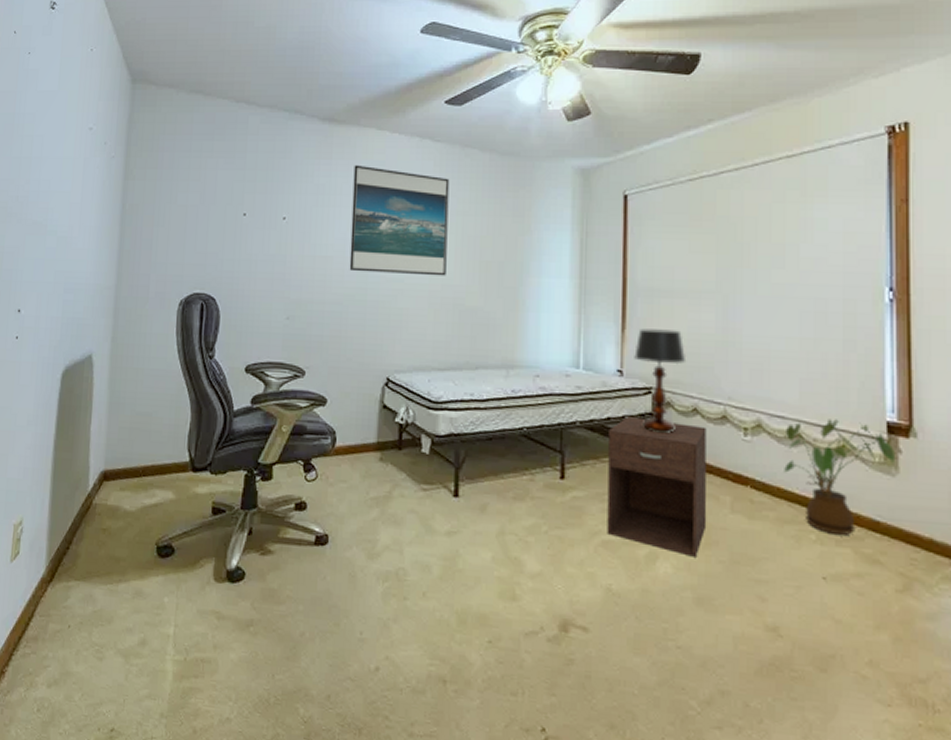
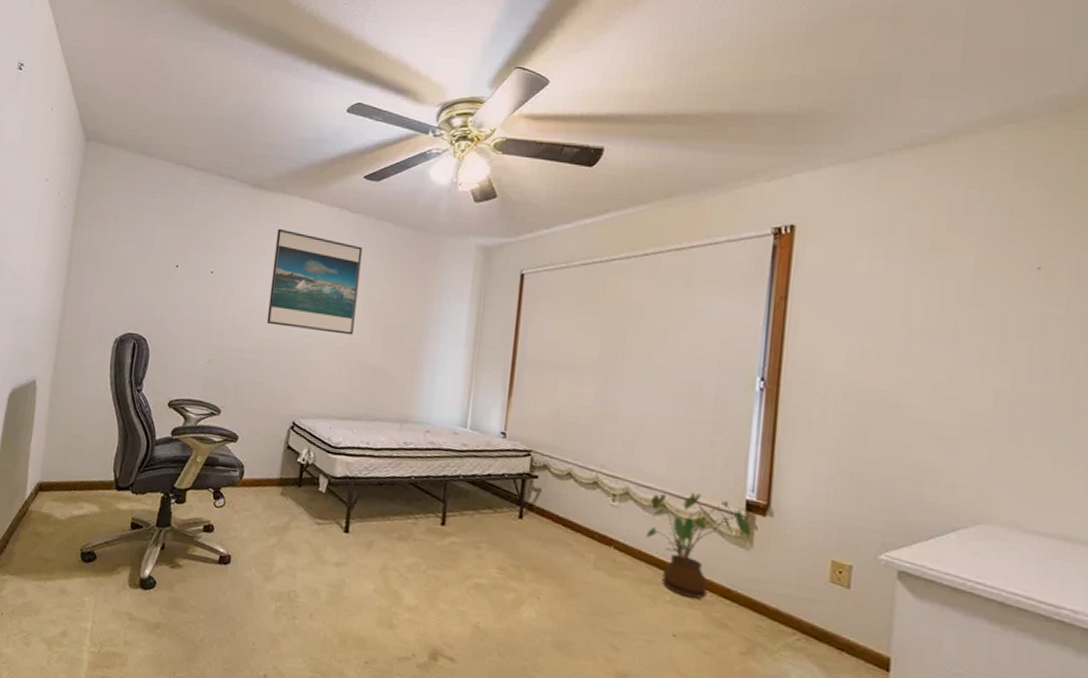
nightstand: present [607,417,707,557] -> none [479,475,578,606]
table lamp: present [634,328,687,433] -> none [517,396,566,493]

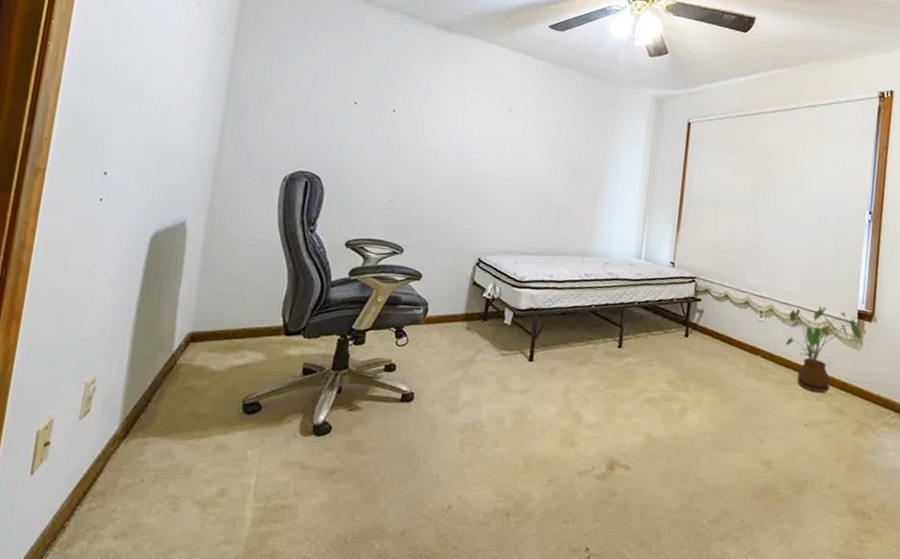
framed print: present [266,228,363,335] -> none [452,70,548,175]

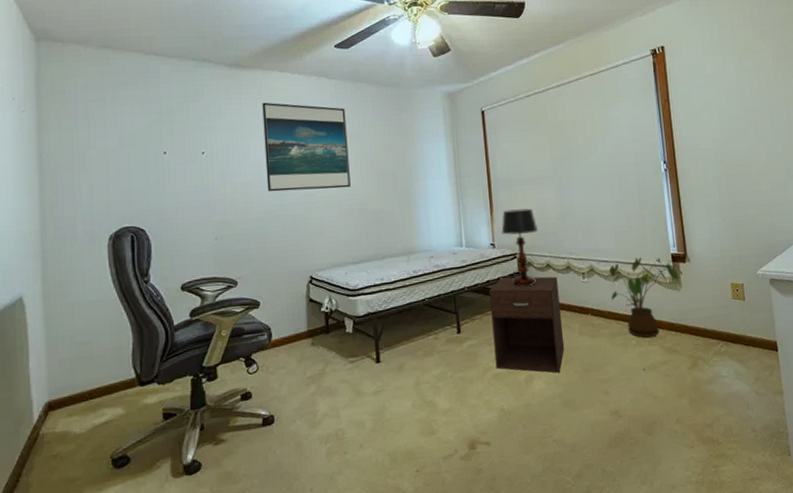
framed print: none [452,70,548,175] -> present [262,102,351,192]
nightstand: none [651,299,733,410] -> present [489,276,565,373]
table lamp: none [684,230,724,313] -> present [501,208,539,286]

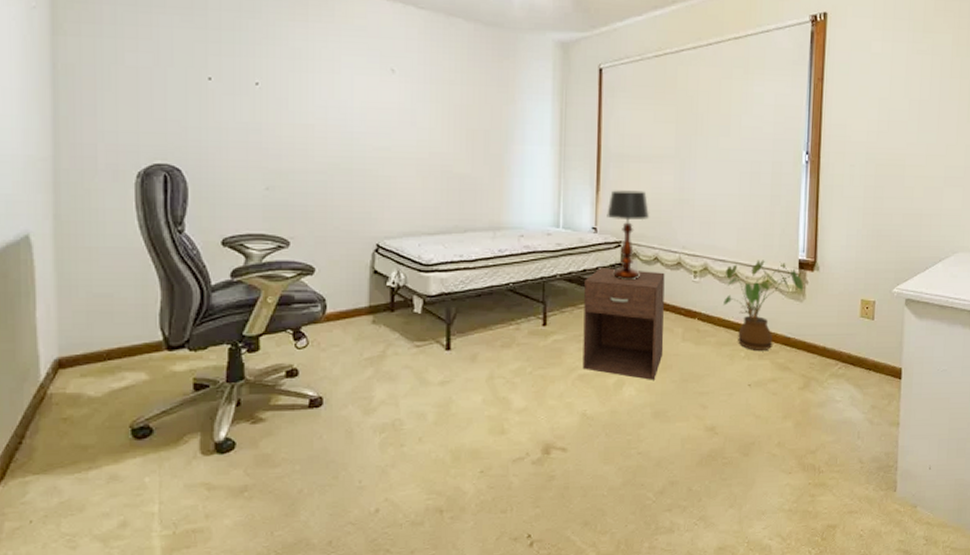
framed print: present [262,102,351,192] -> none [332,29,435,144]

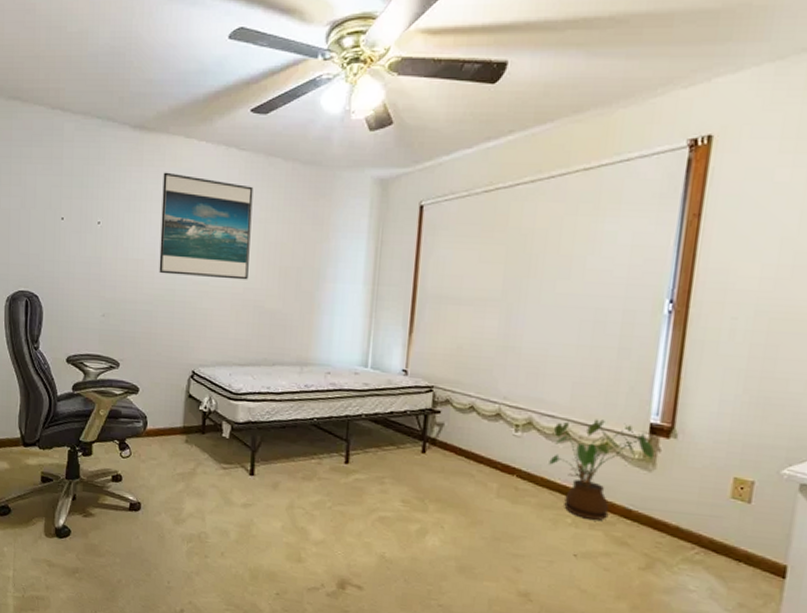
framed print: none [332,29,435,144] -> present [159,172,254,280]
nightstand: present [582,268,665,380] -> none [383,411,481,533]
table lamp: present [607,190,650,279] -> none [419,333,468,427]

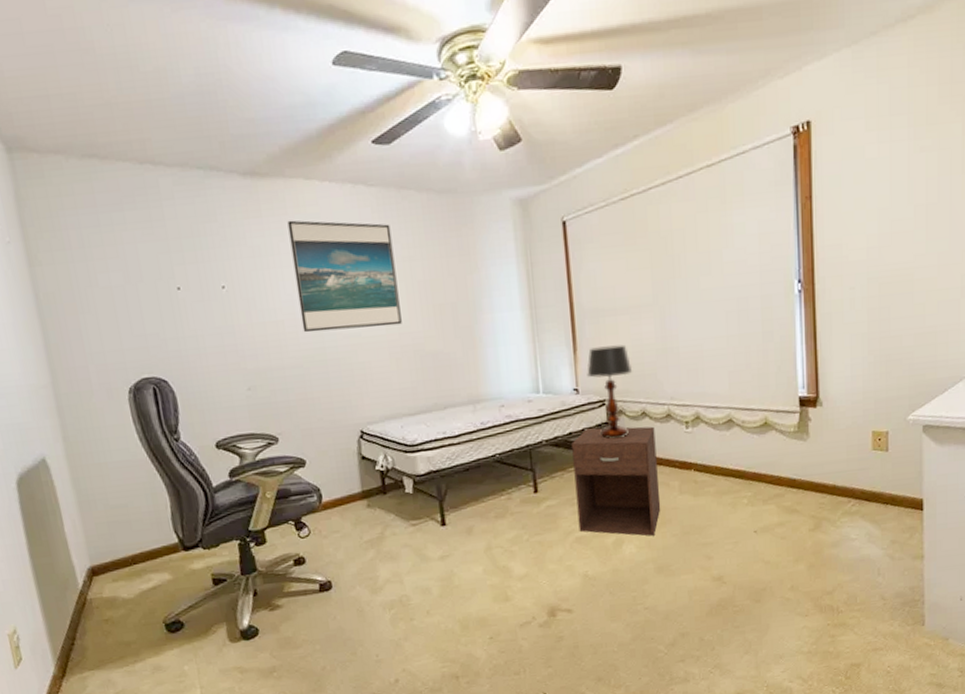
nightstand: none [383,411,481,533] -> present [572,426,661,536]
table lamp: none [419,333,468,427] -> present [587,344,633,439]
house plant: present [549,419,654,520] -> none [720,401,806,496]

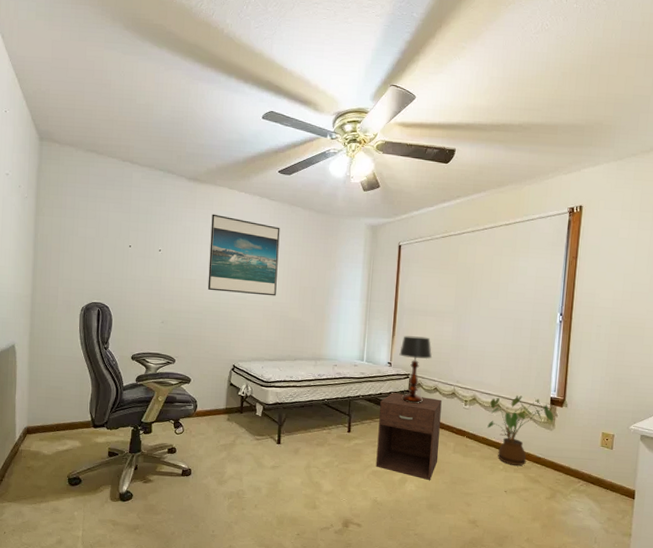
house plant: none [720,401,806,496] -> present [487,395,554,466]

